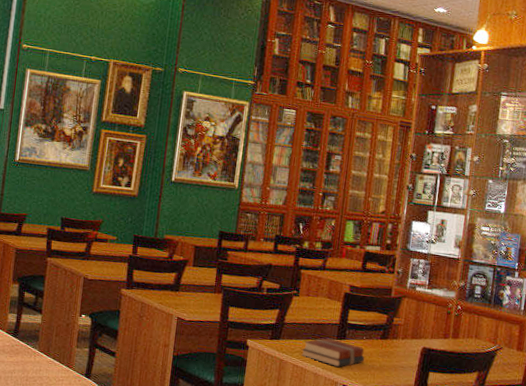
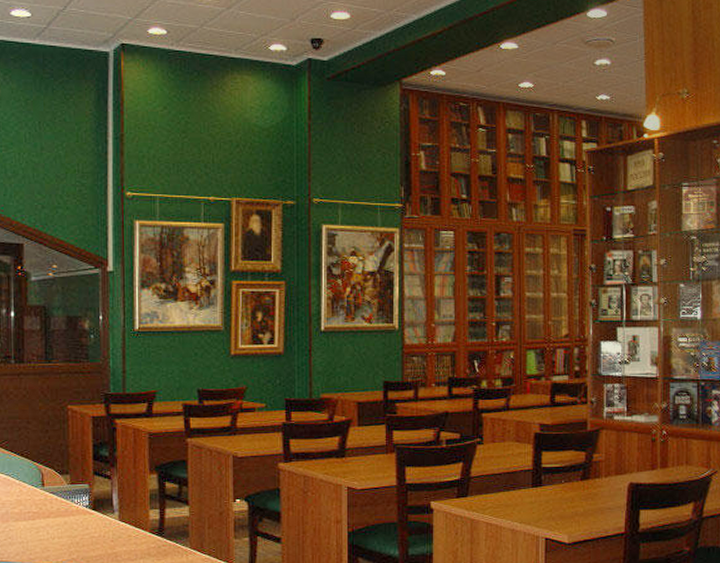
books: present [300,338,365,367] -> none [493,487,566,518]

